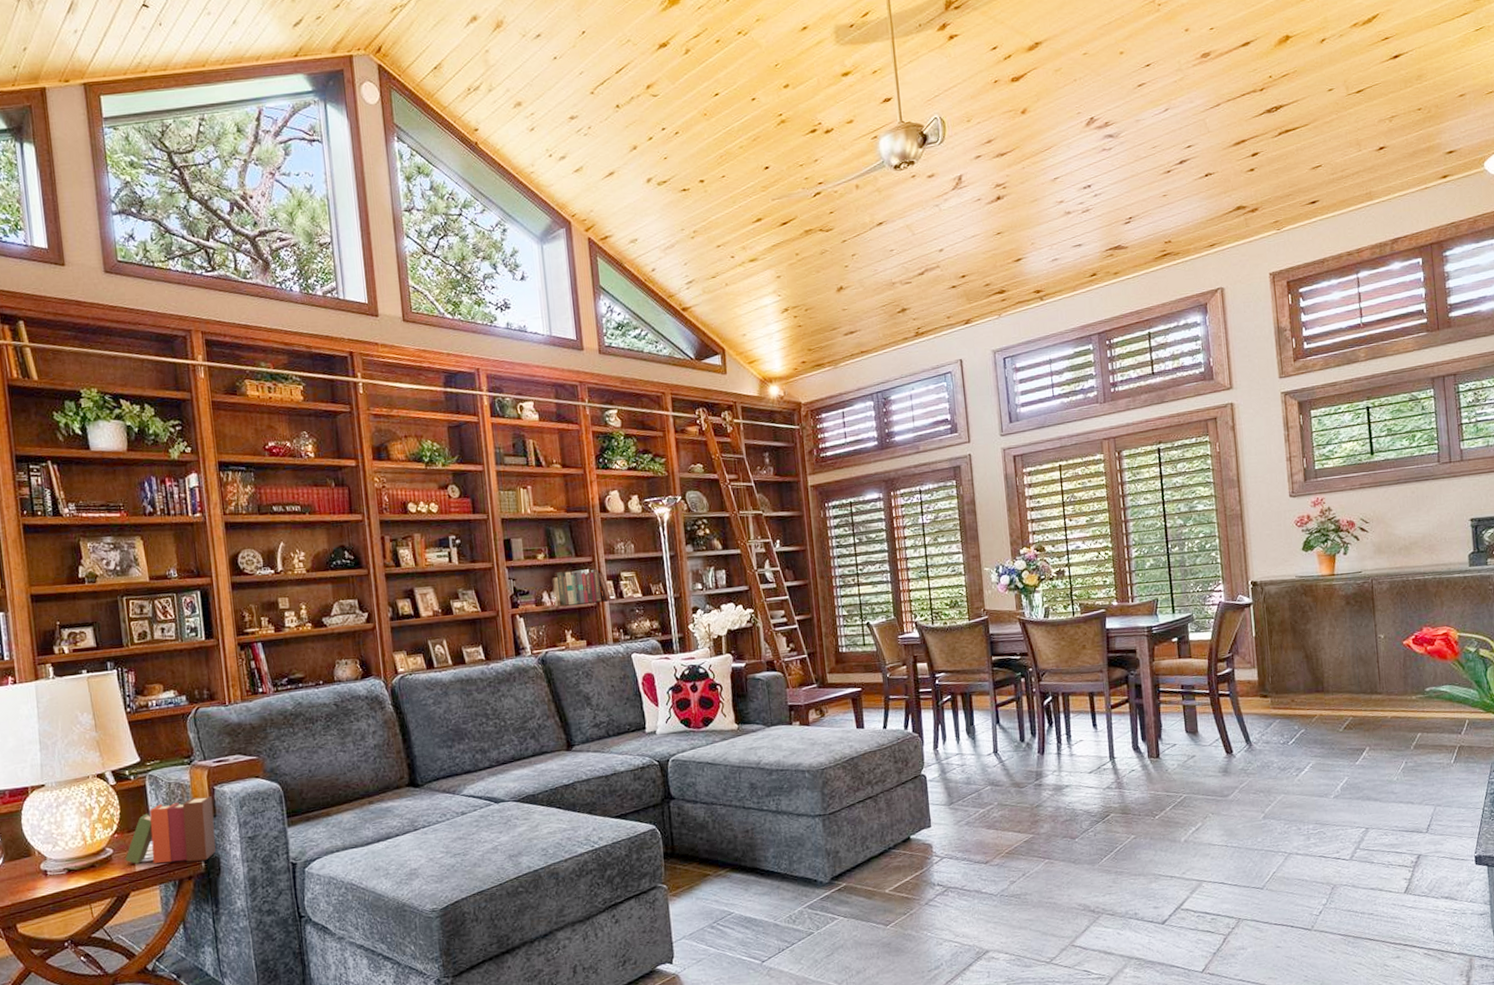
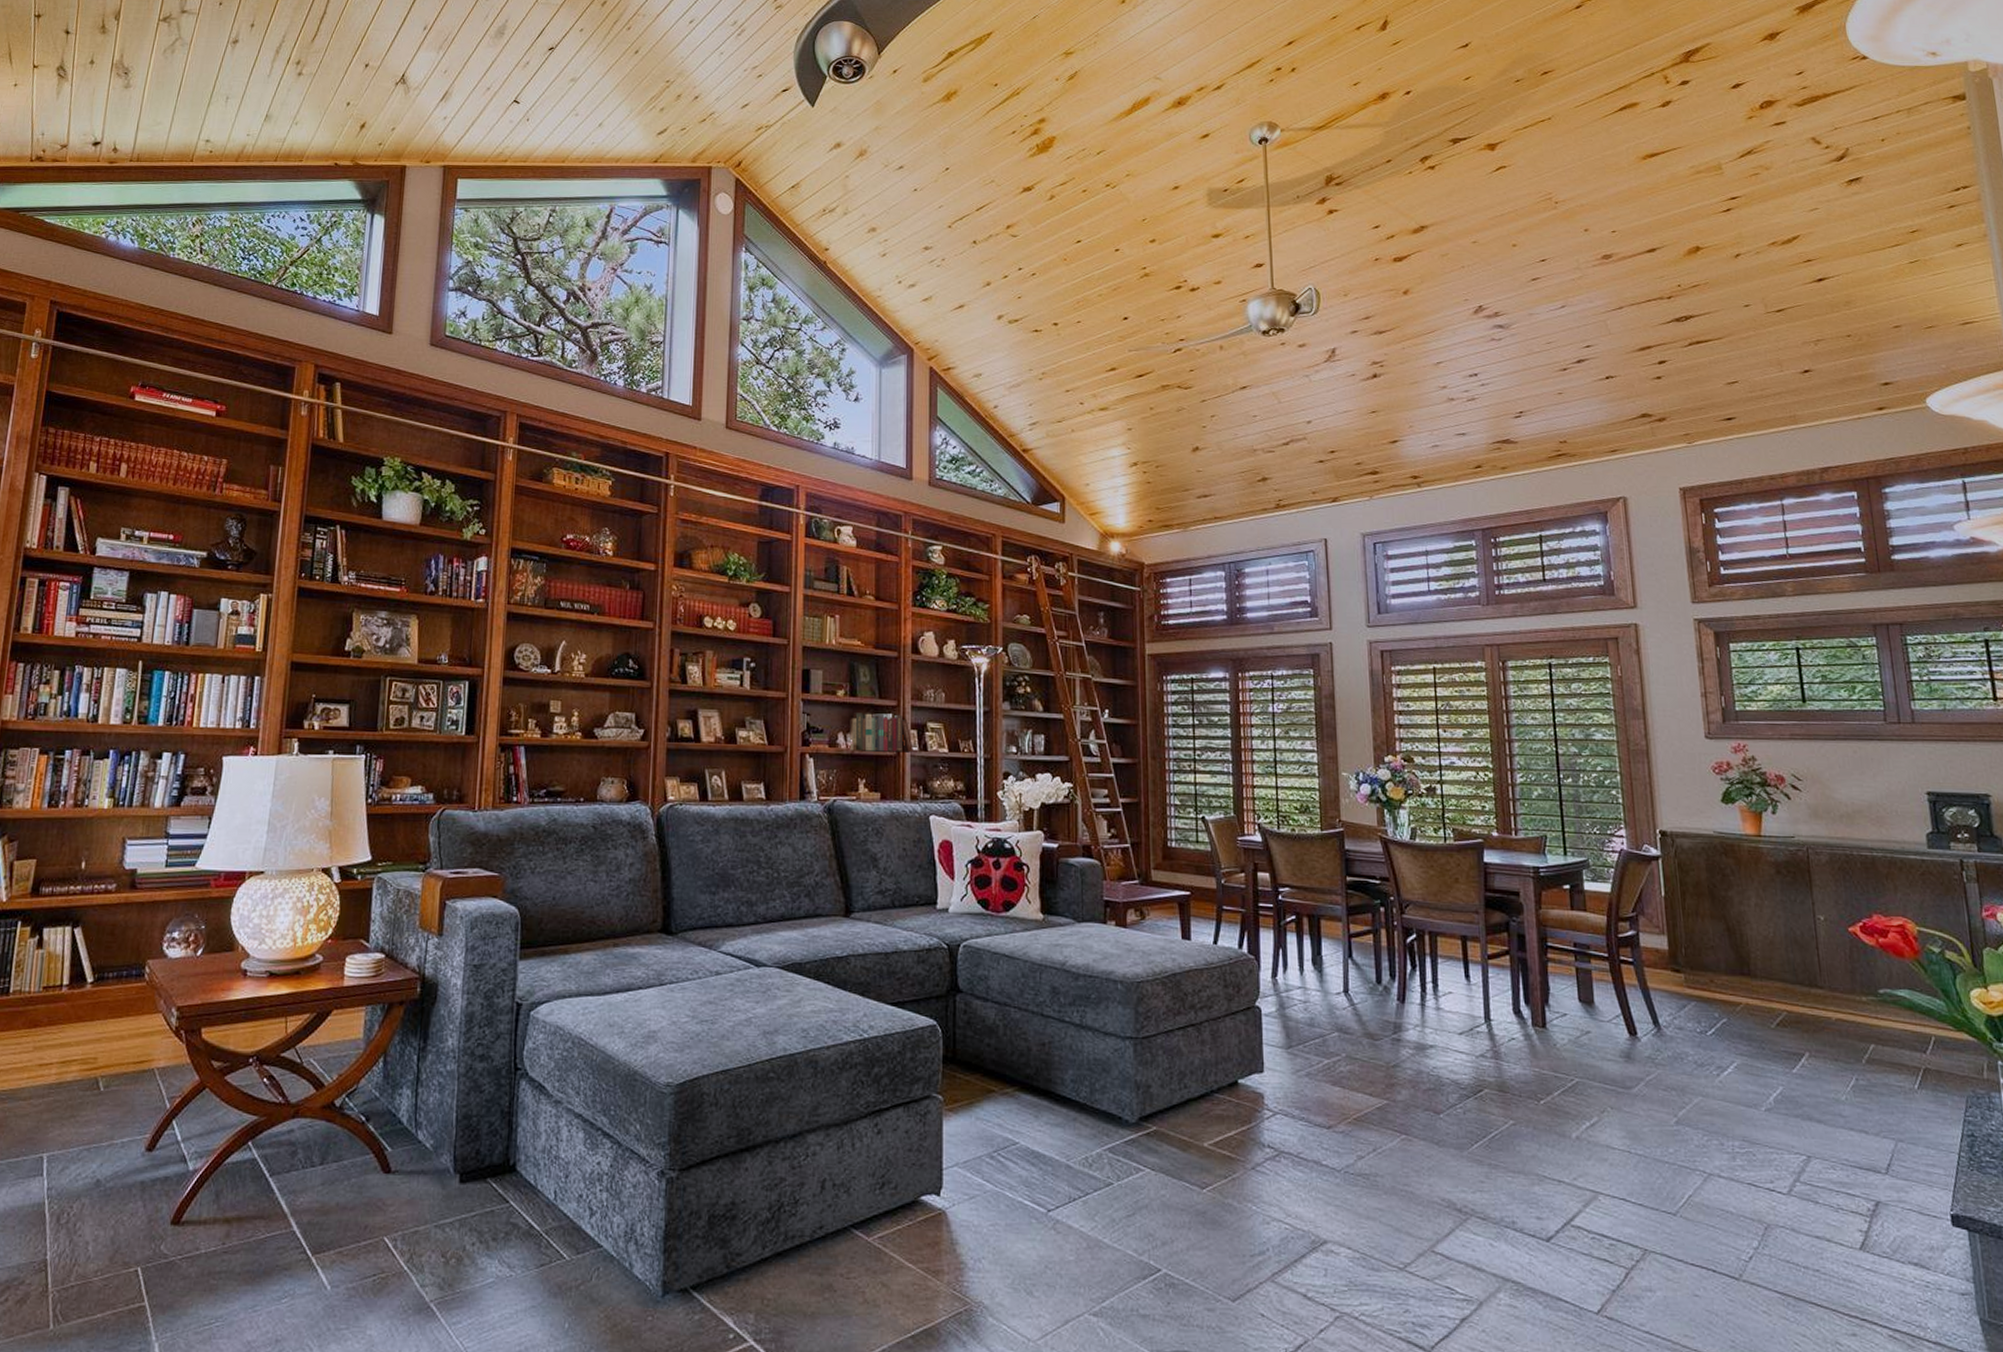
books: present [125,796,216,865] -> none [334,909,442,985]

